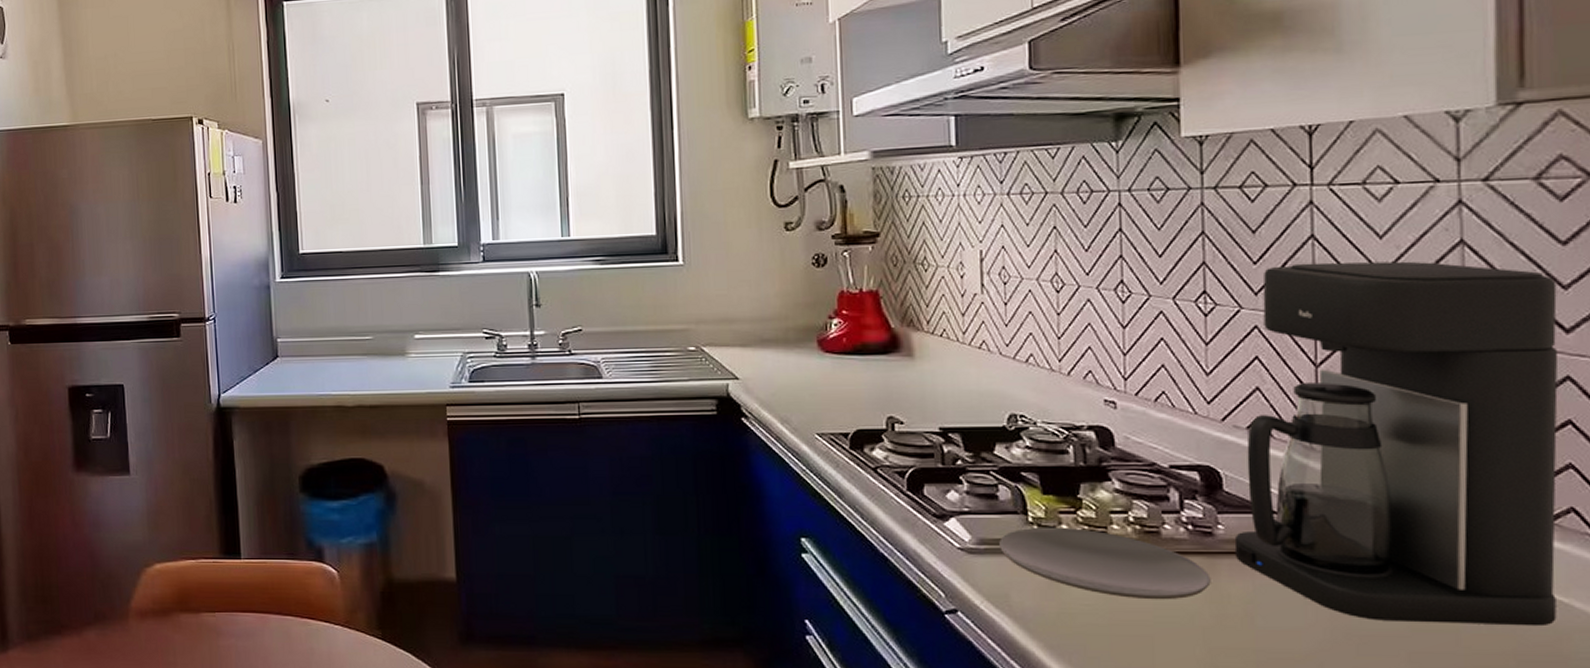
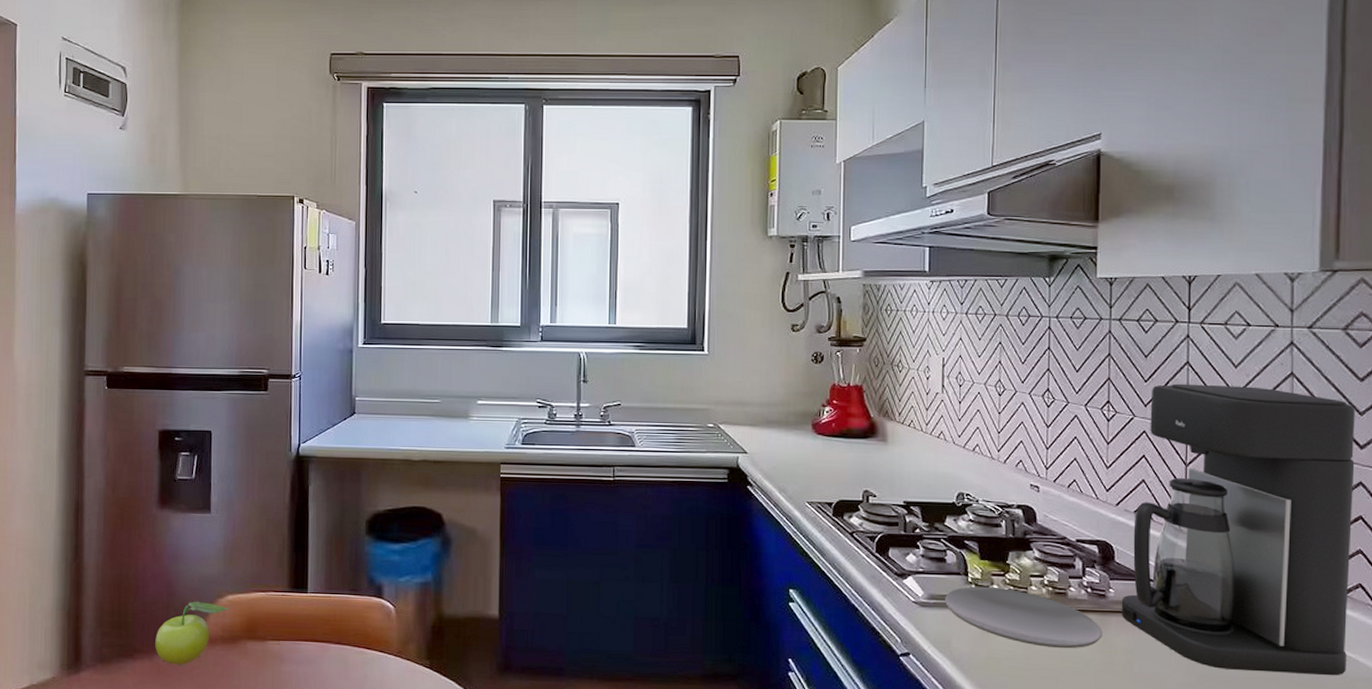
fruit: none [82,571,158,641] -> present [155,601,229,665]

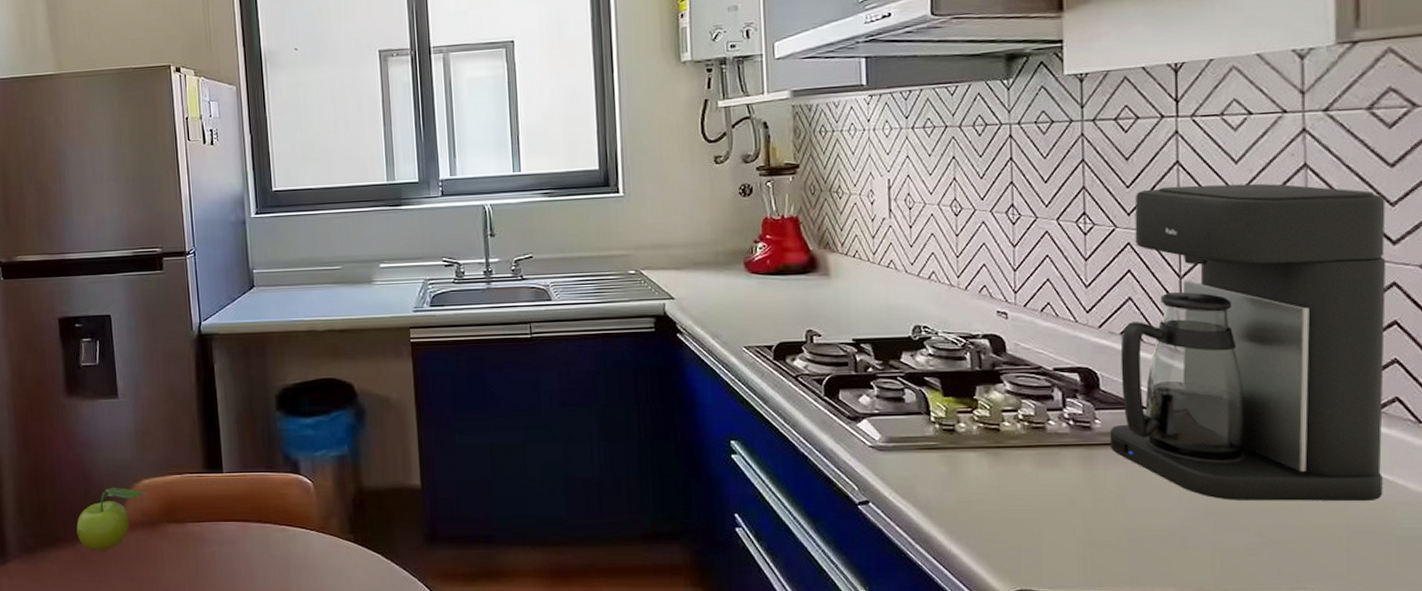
plate: present [945,586,1103,649] -> none [906,425,1089,488]

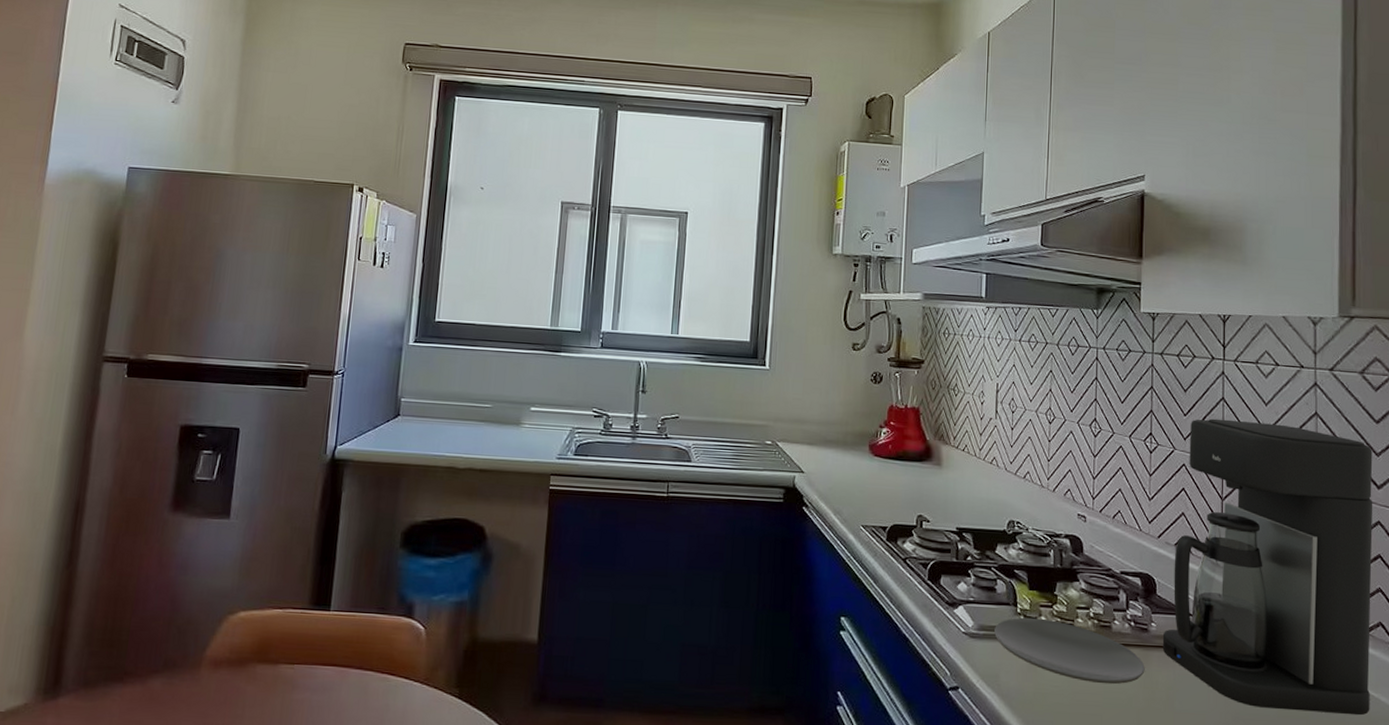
fruit: present [76,487,146,551] -> none [150,617,240,691]
plate: none [906,425,1089,488] -> present [994,617,1145,685]

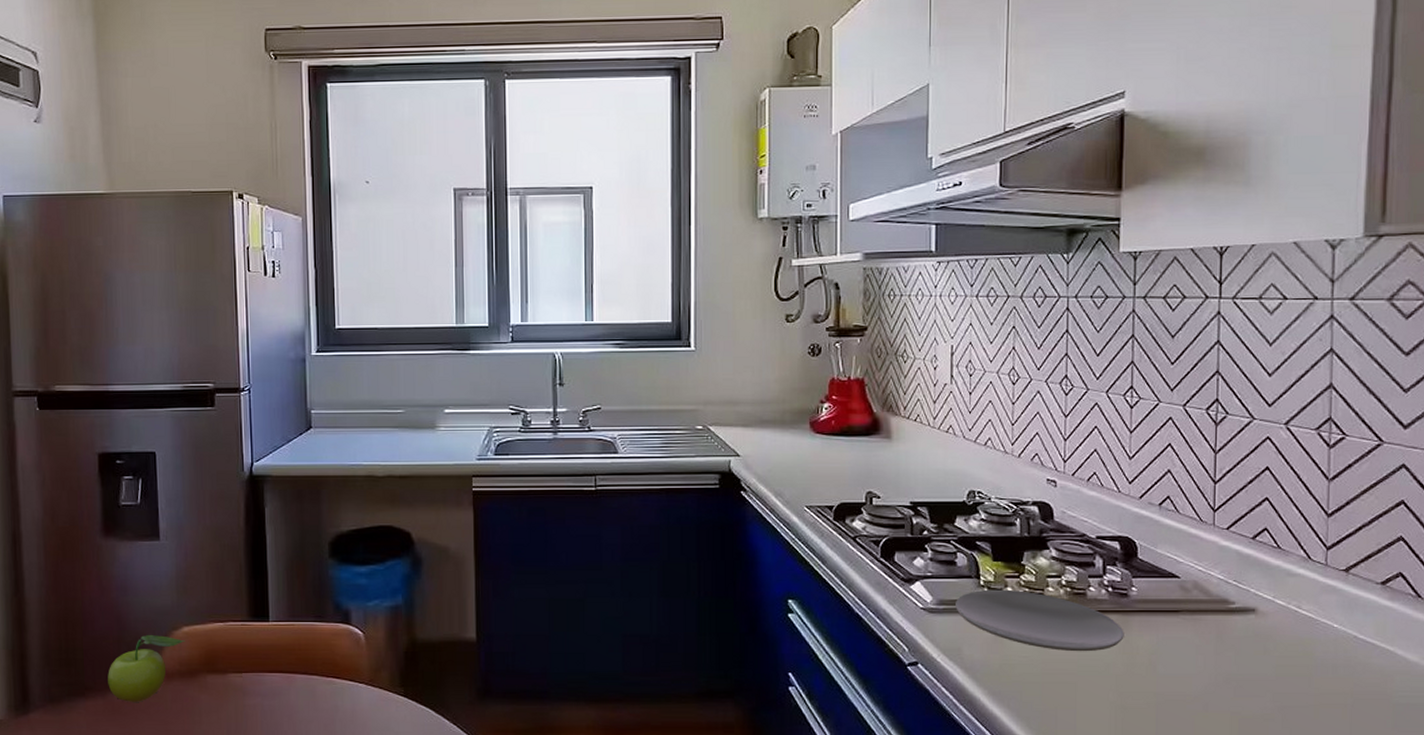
fruit: none [150,617,240,691] -> present [107,634,185,702]
coffee maker: present [1162,418,1373,716] -> none [1144,364,1399,671]

